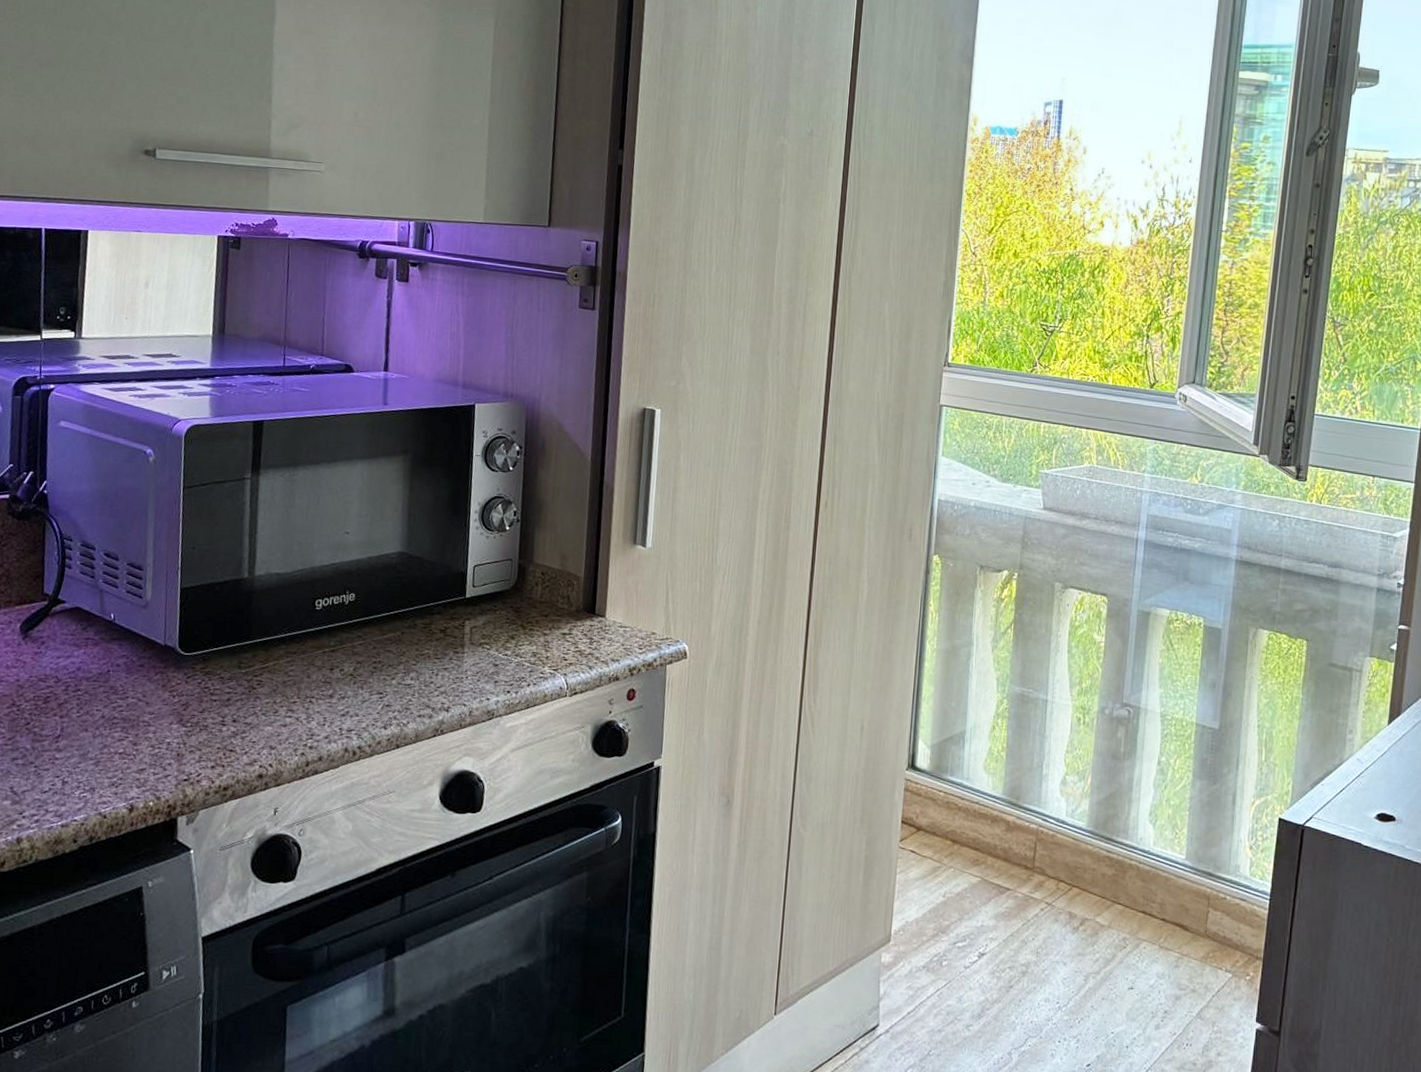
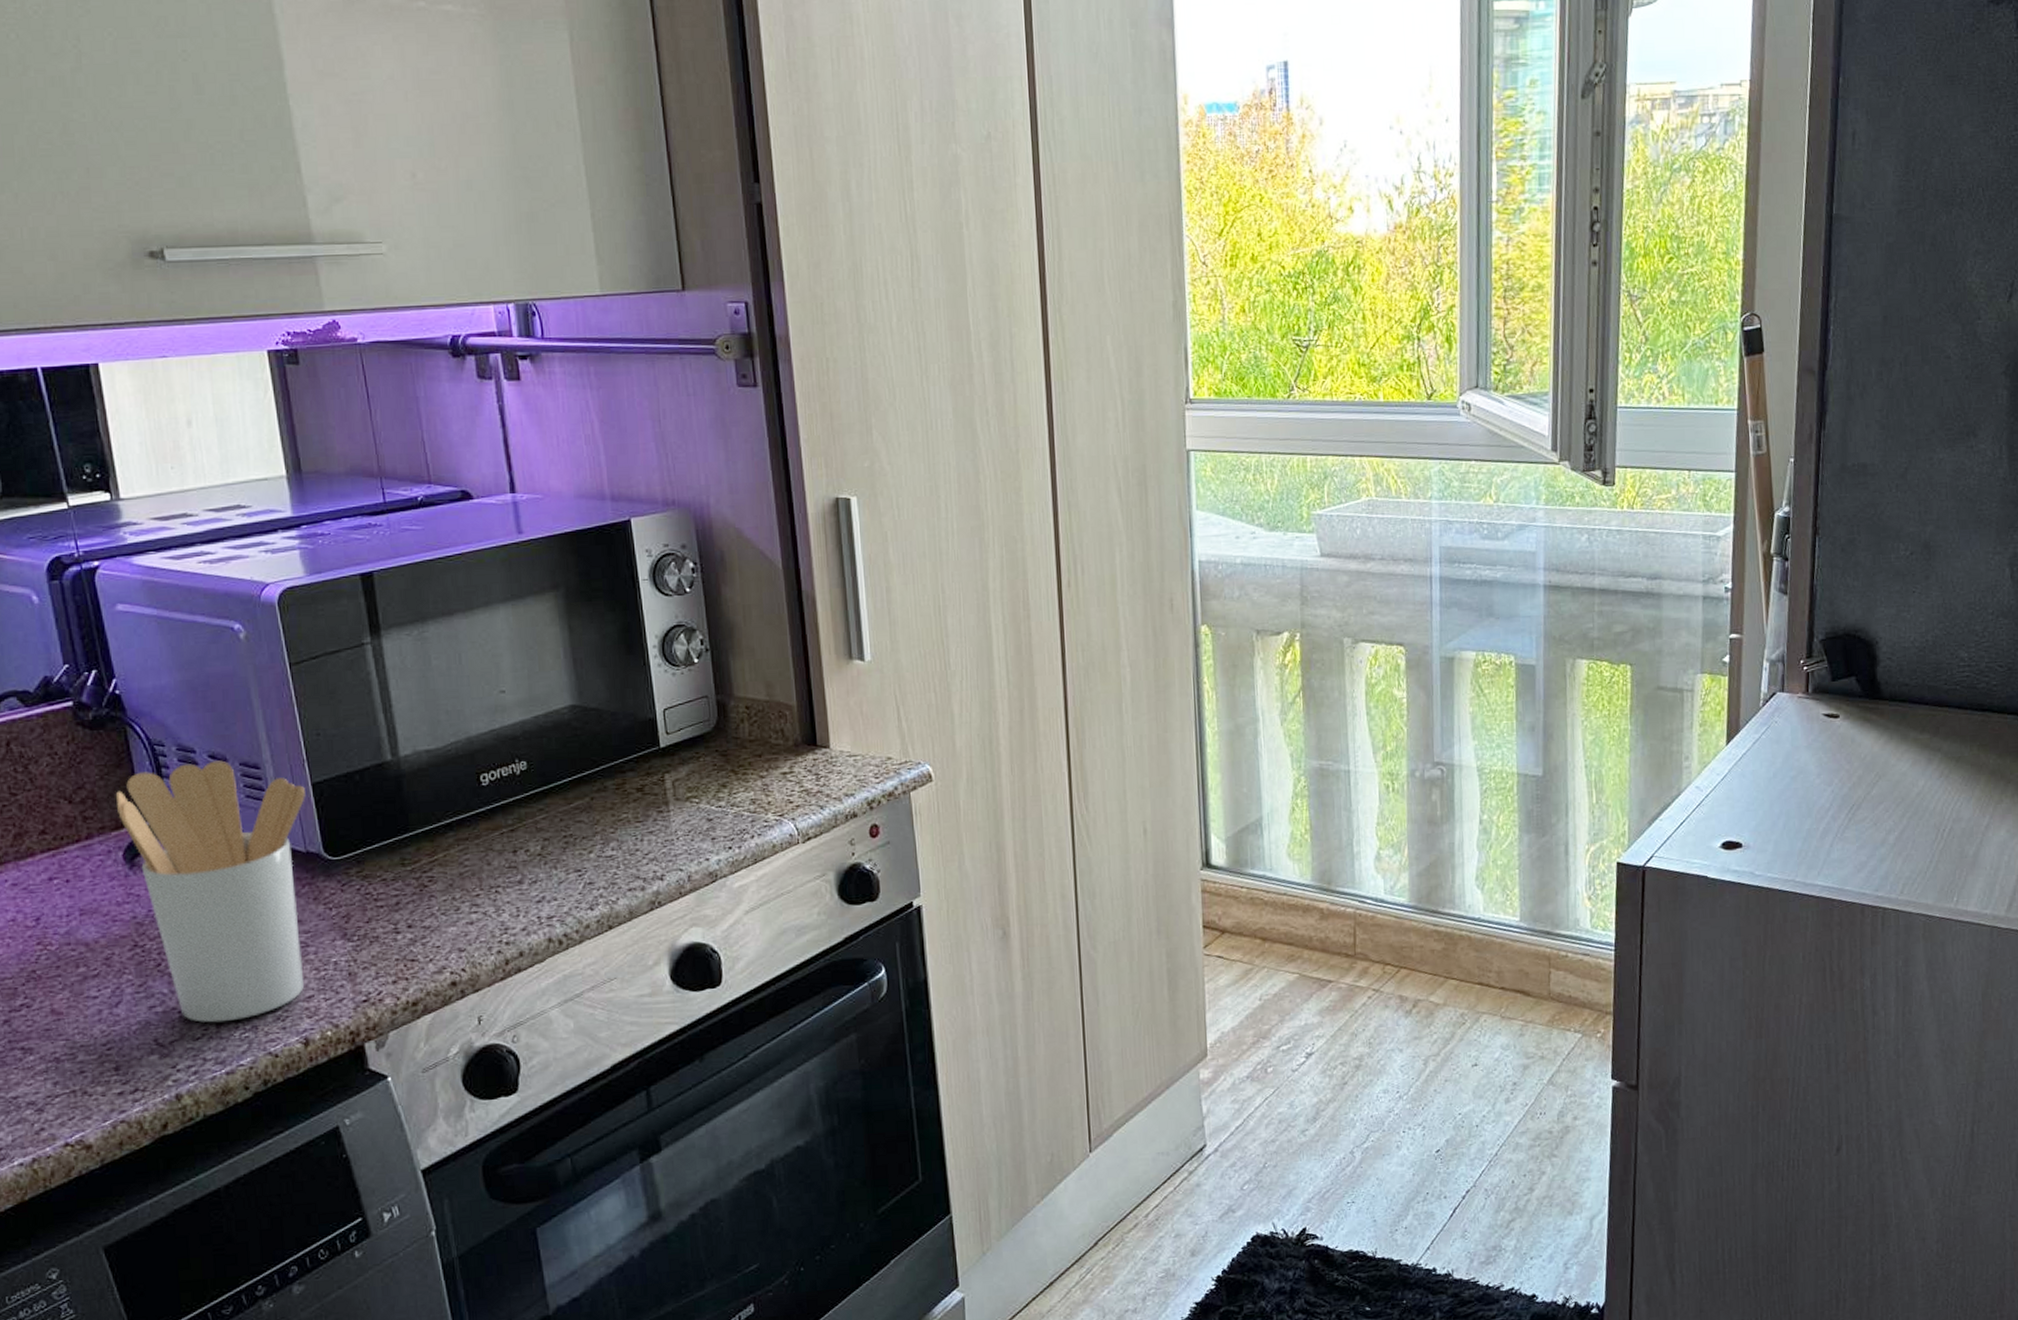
utensil holder: none [24,558,174,781] -> present [115,760,306,1023]

